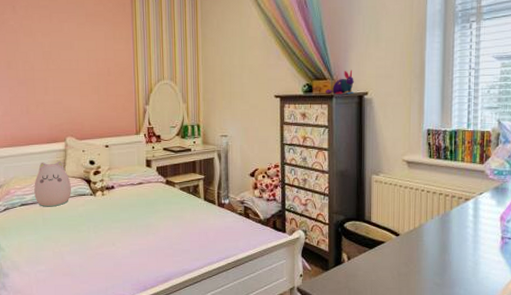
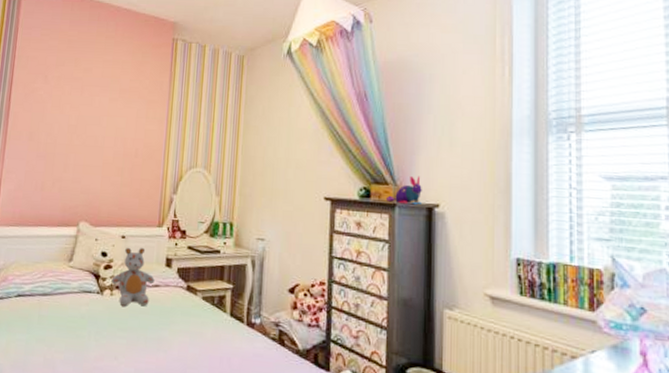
plush toy: present [34,161,71,207] -> none [34,247,77,303]
stuffed bear: none [101,154,138,203] -> present [111,247,155,306]

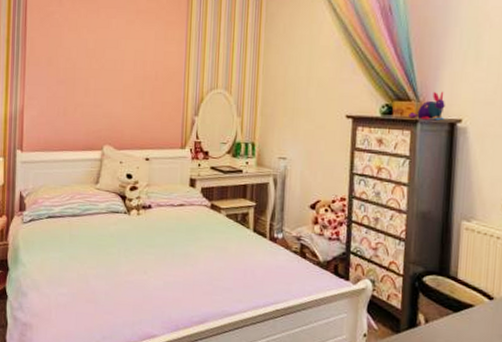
stuffed bear: present [111,247,155,306] -> none [137,169,179,225]

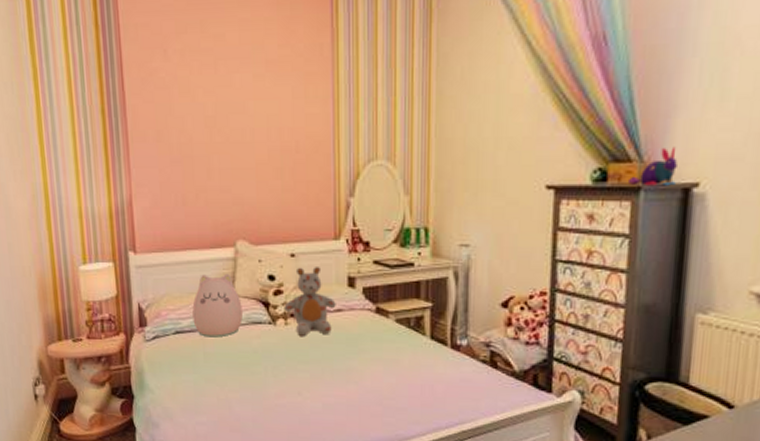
plush toy: none [63,171,104,223] -> present [192,273,243,338]
stuffed bear: none [137,169,179,225] -> present [284,267,336,336]

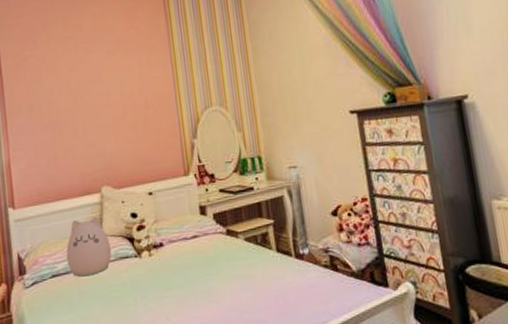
stuffed bear: present [284,267,336,336] -> none [147,201,192,265]
rabbit: present [629,146,678,186] -> none [413,70,450,103]

